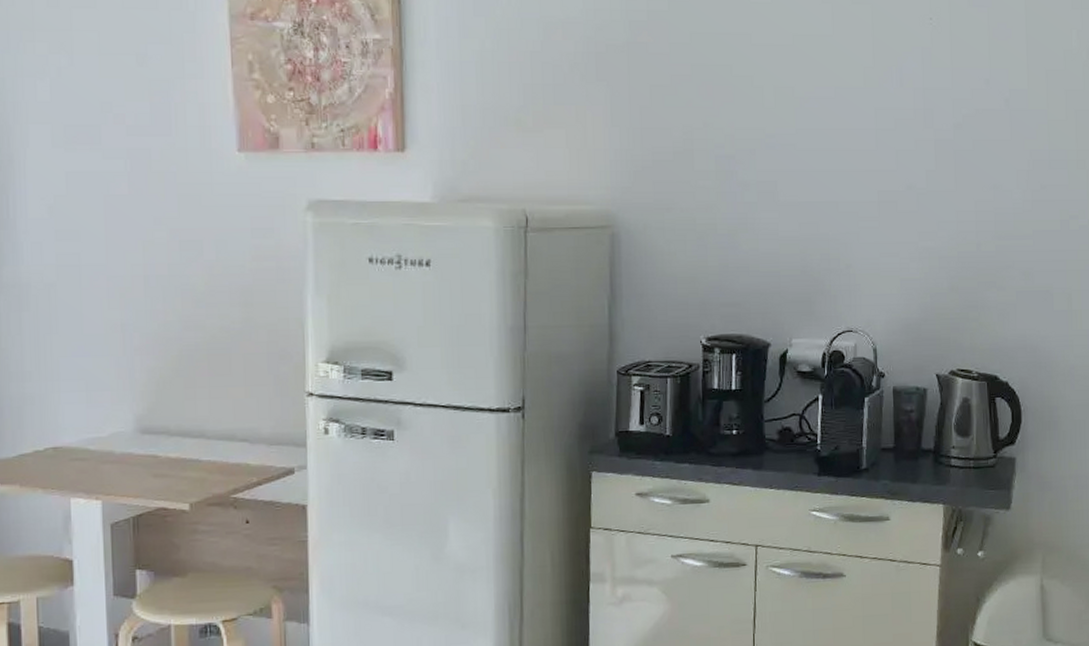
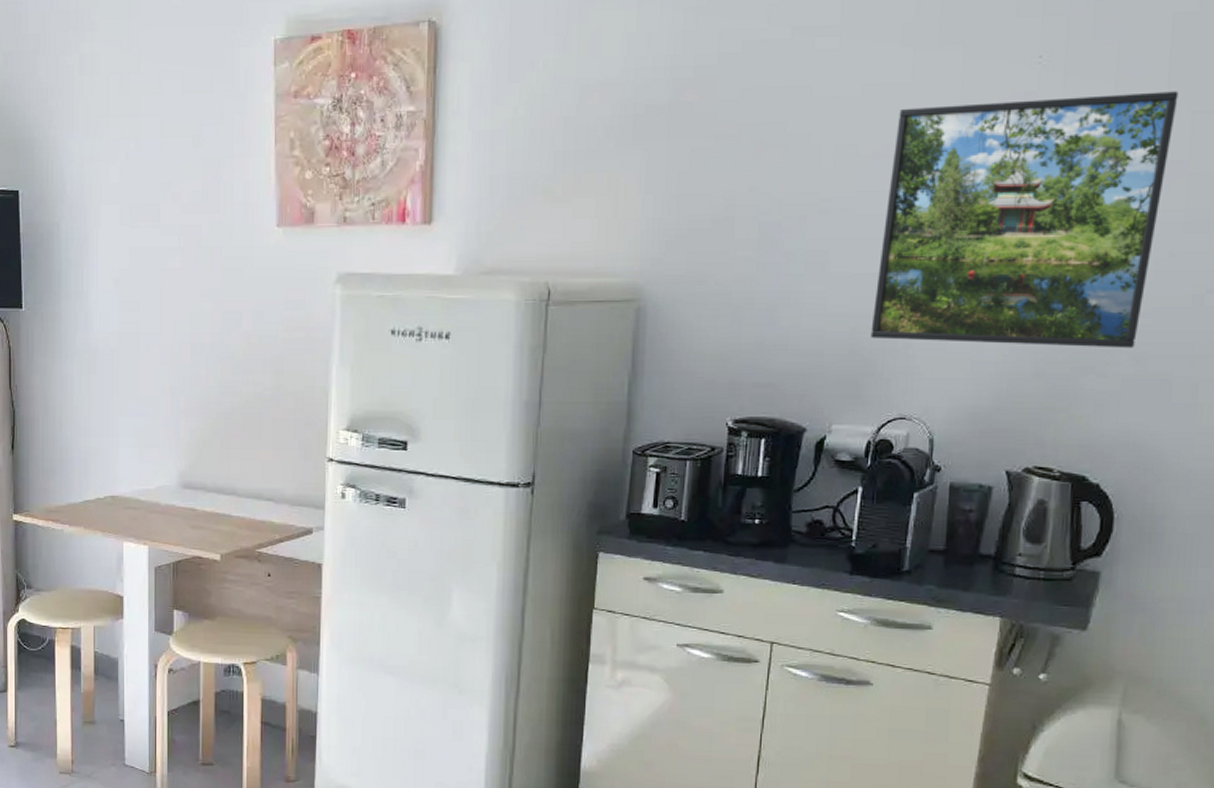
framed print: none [817,52,1035,266] -> present [870,91,1179,348]

